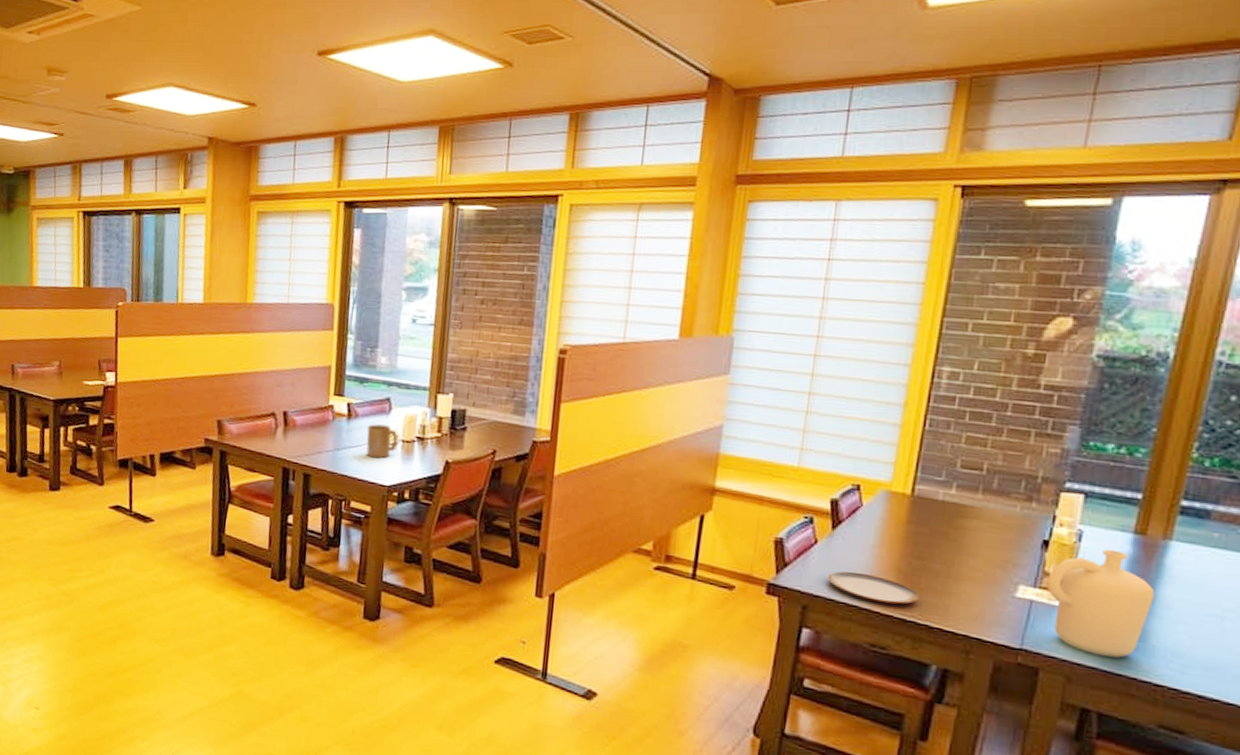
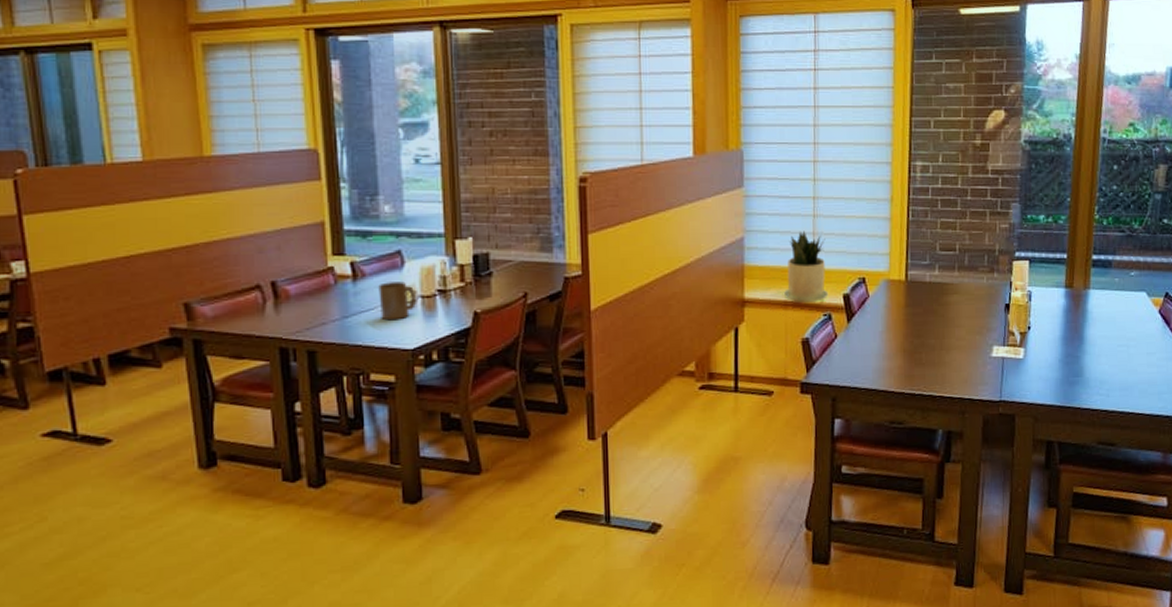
planter: none [760,426,817,503] -> present [783,231,829,302]
plate: present [827,571,920,606] -> none [849,358,923,383]
water jug: present [1047,548,1155,659] -> none [1012,303,1084,395]

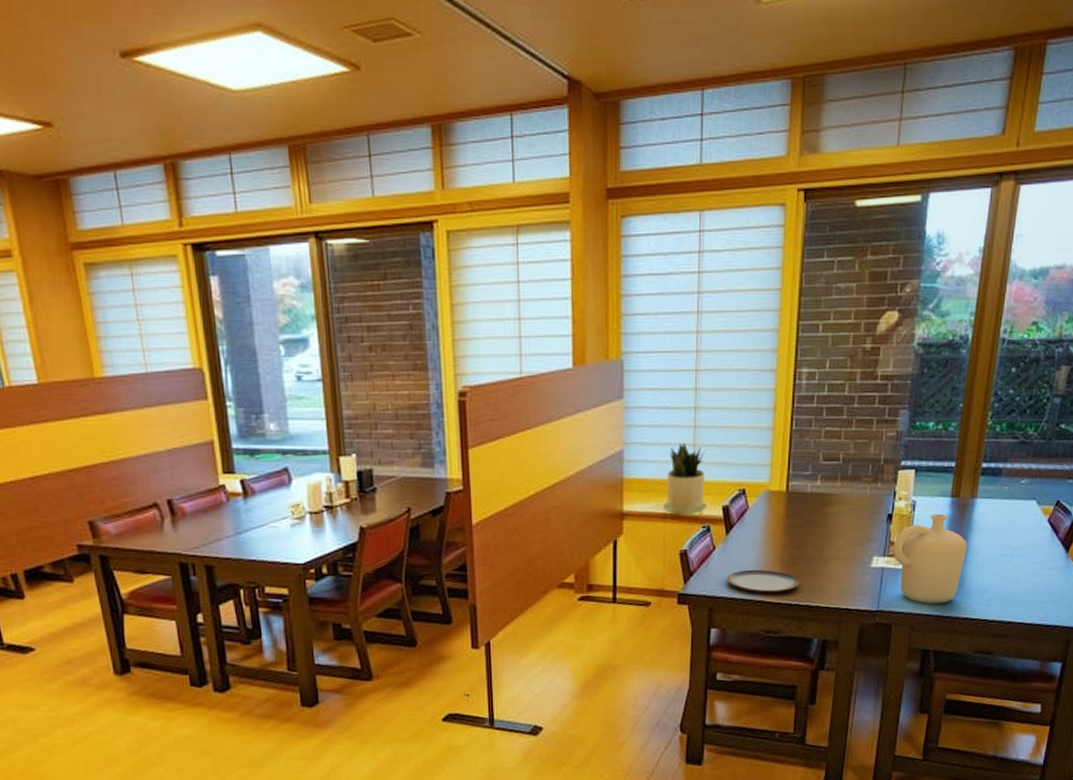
cup: present [378,282,416,321] -> none [268,498,304,536]
plate: none [849,358,923,383] -> present [726,569,800,594]
water jug: none [1012,303,1084,395] -> present [893,513,967,605]

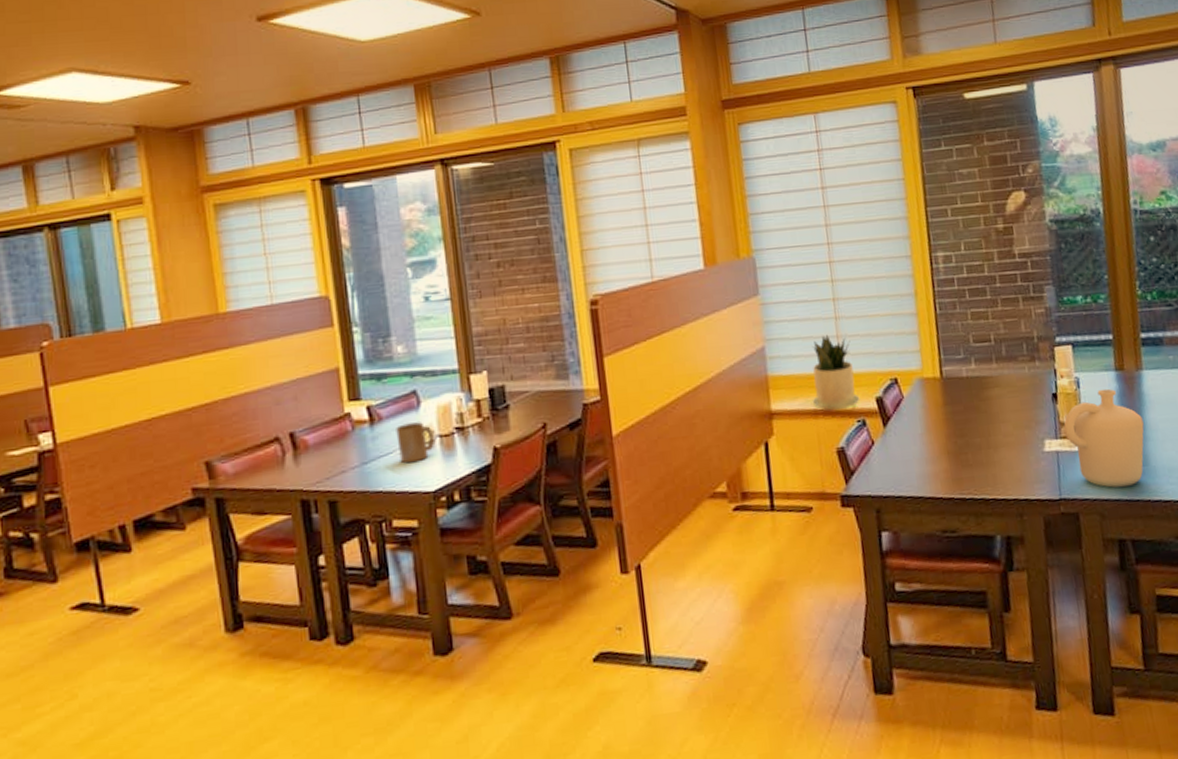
cup: none [268,498,304,536] -> present [396,422,434,464]
plate: present [726,569,800,594] -> none [890,462,971,489]

